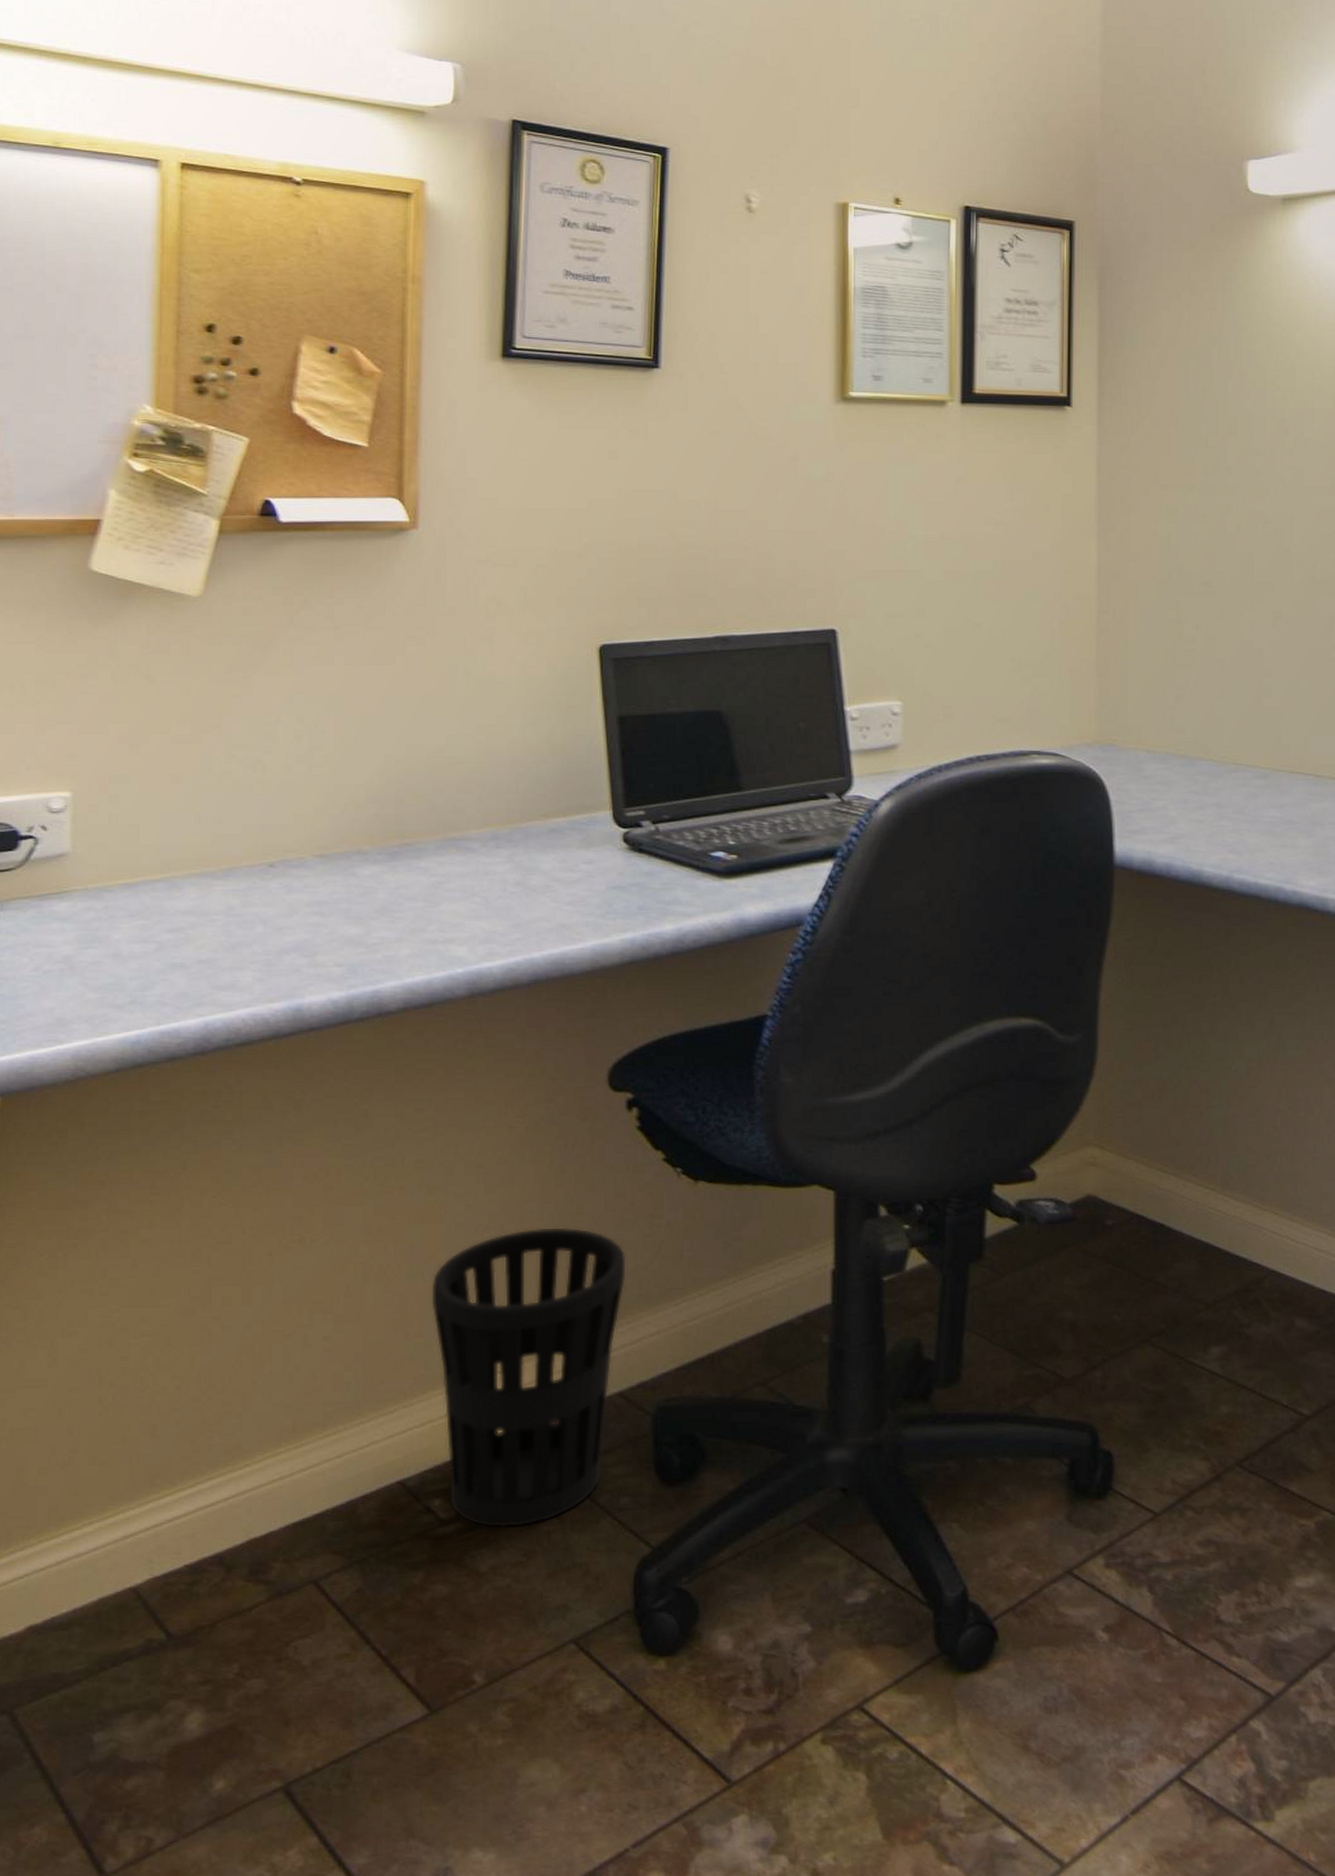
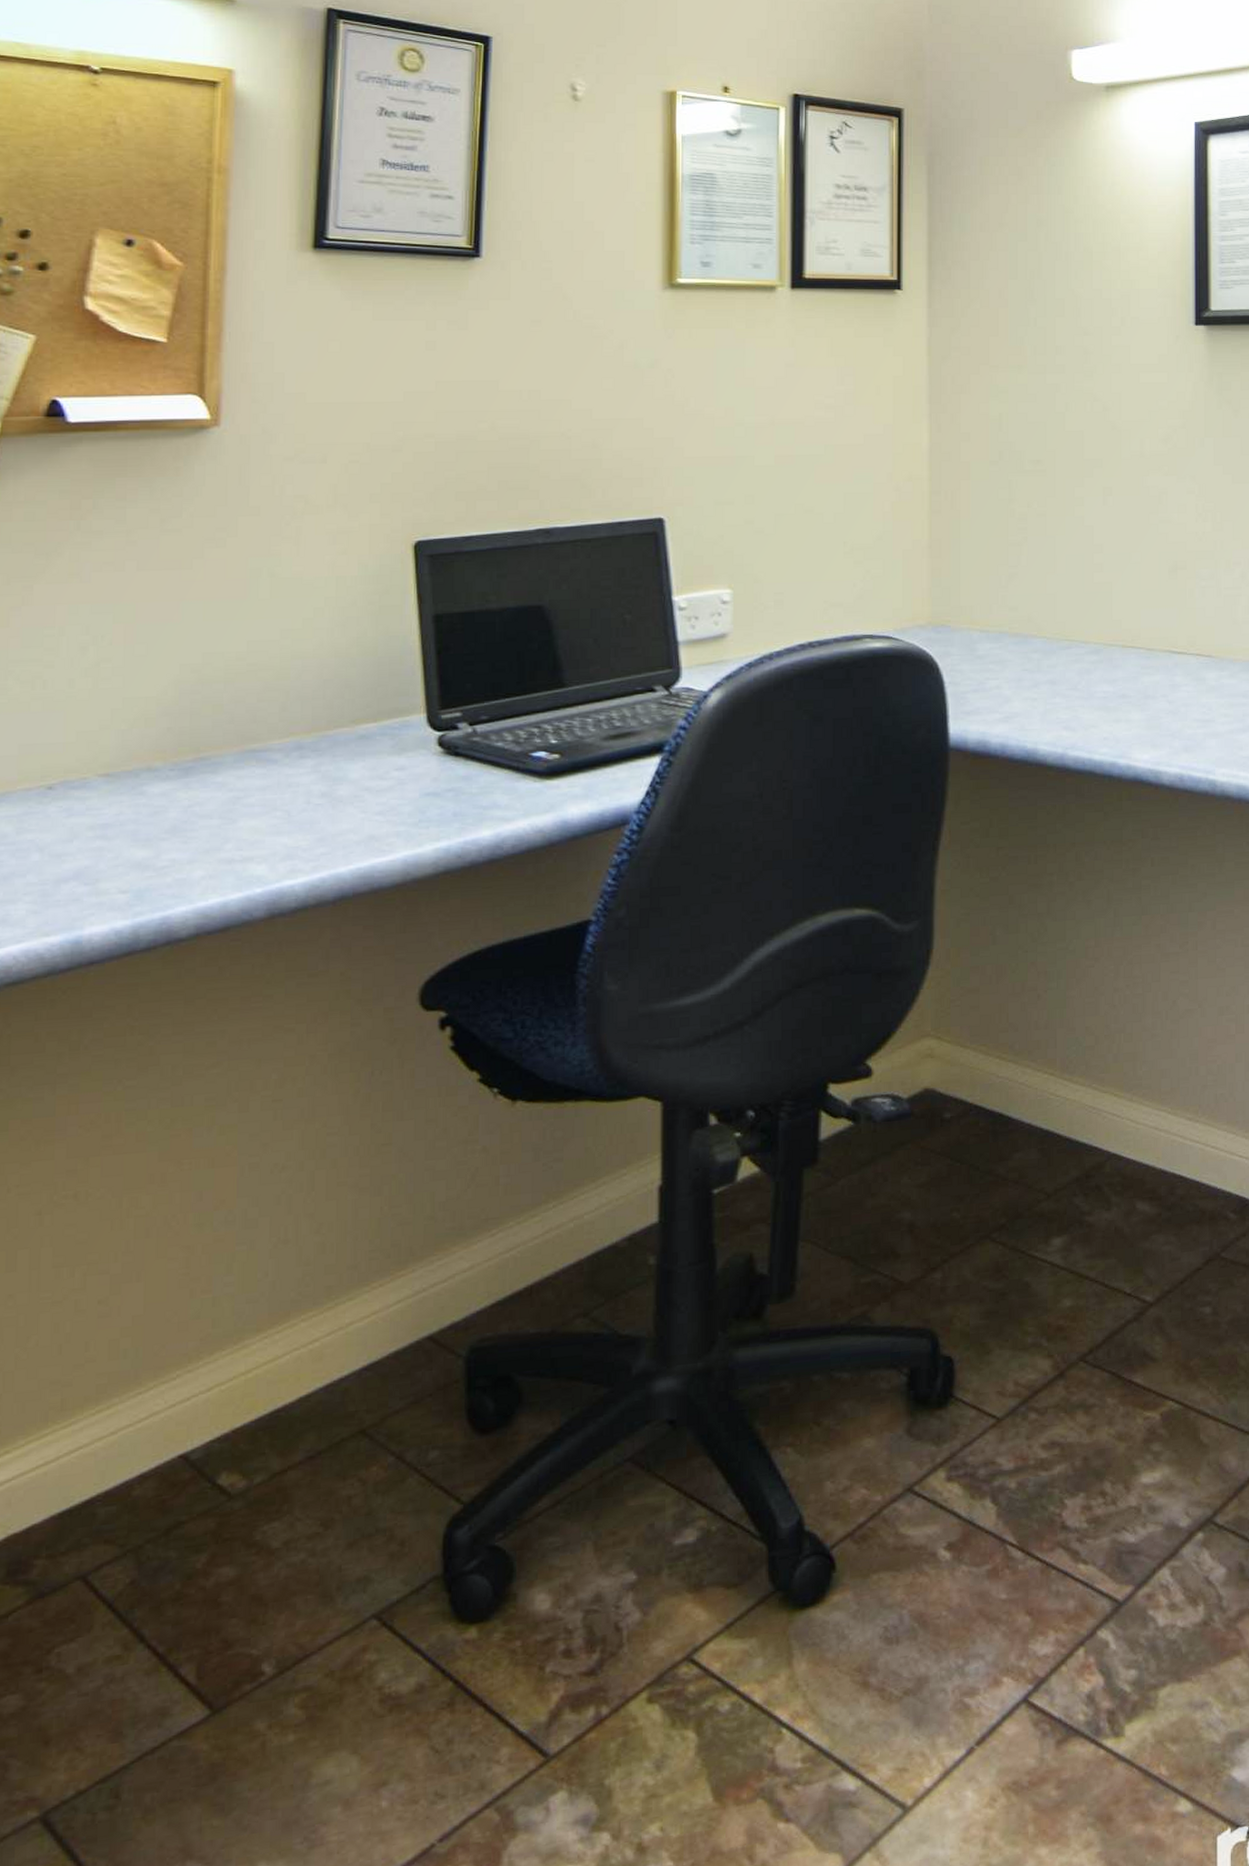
wastebasket: present [430,1227,626,1528] -> none [220,1160,438,1498]

